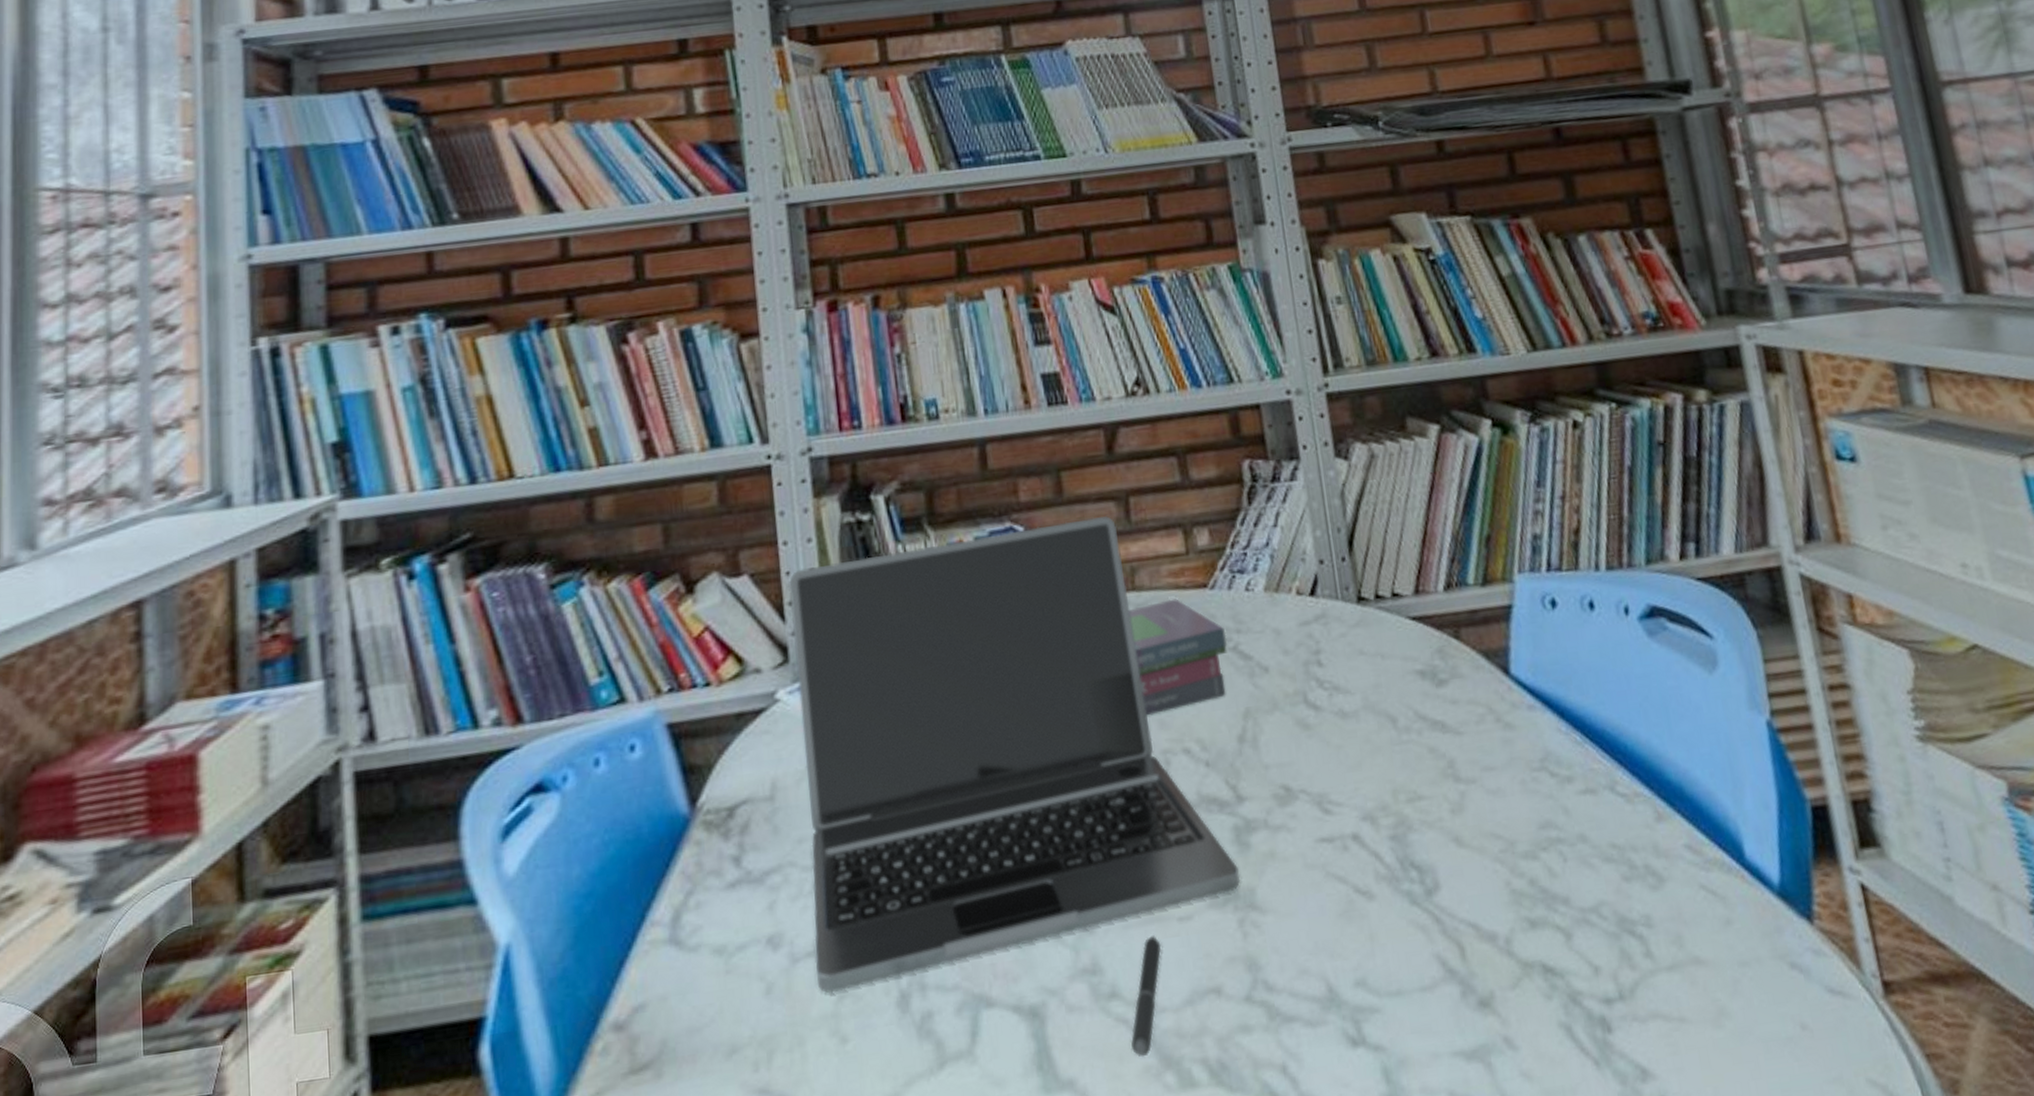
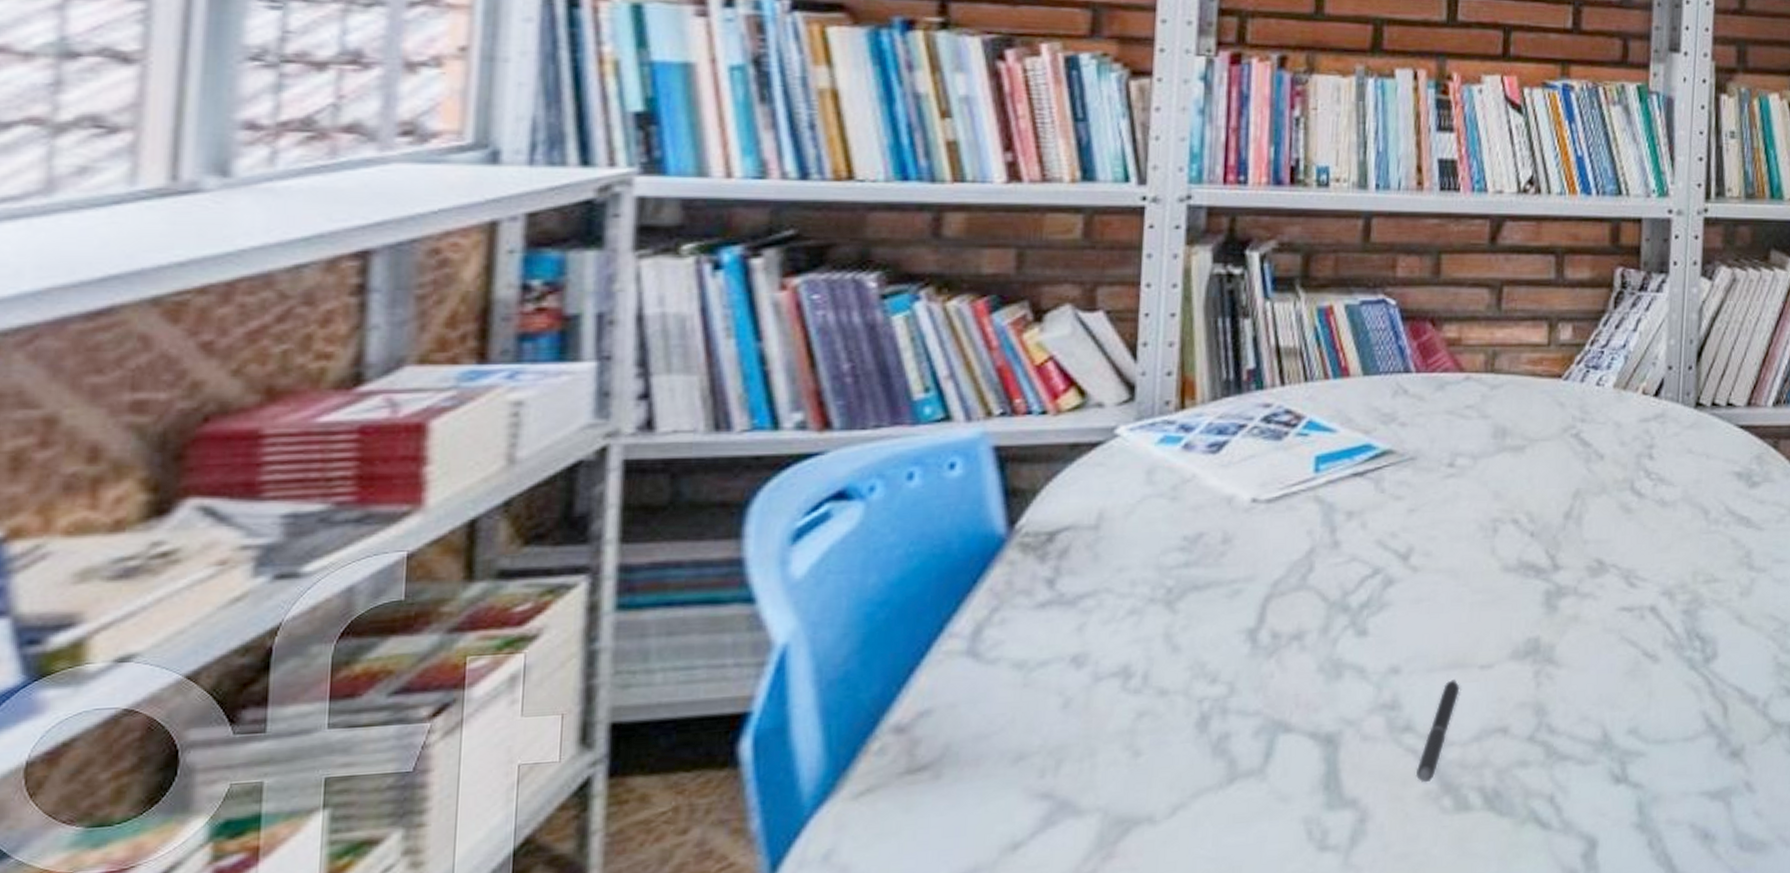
laptop: present [788,515,1241,994] -> none [1118,300,1544,712]
books: present [1129,598,1228,716] -> none [1483,384,1572,487]

